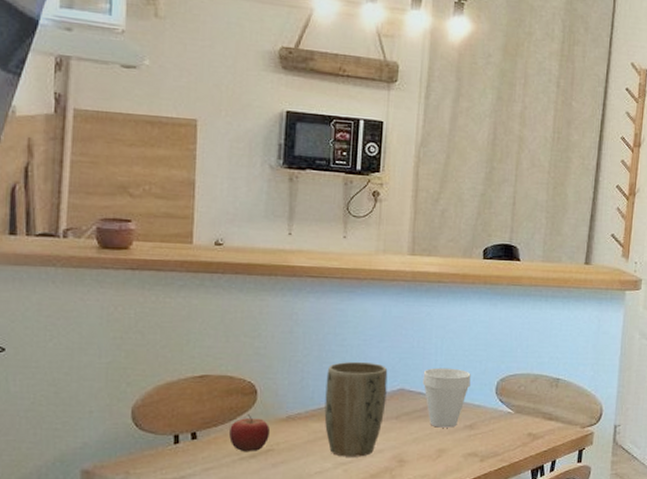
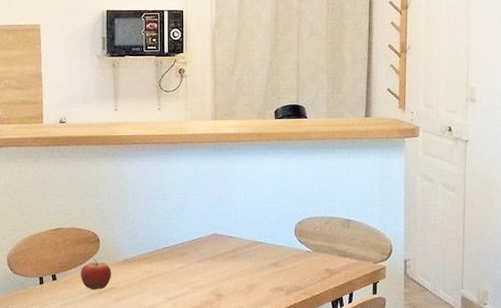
plant pot: present [324,361,388,457] -> none [153,212,203,293]
cup: present [422,367,471,428] -> none [231,214,272,266]

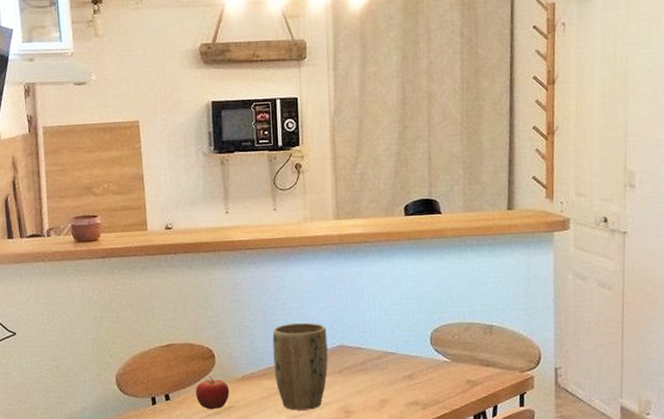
plant pot: none [153,212,203,293] -> present [272,322,328,411]

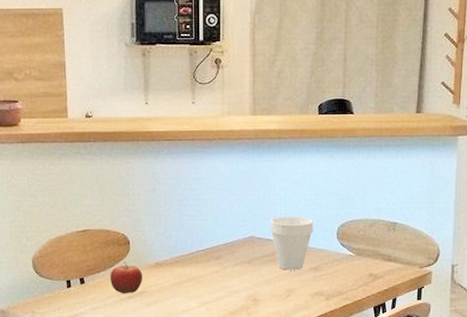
plant pot: present [272,322,328,411] -> none [186,213,239,297]
cup: none [359,322,405,379] -> present [270,216,313,270]

